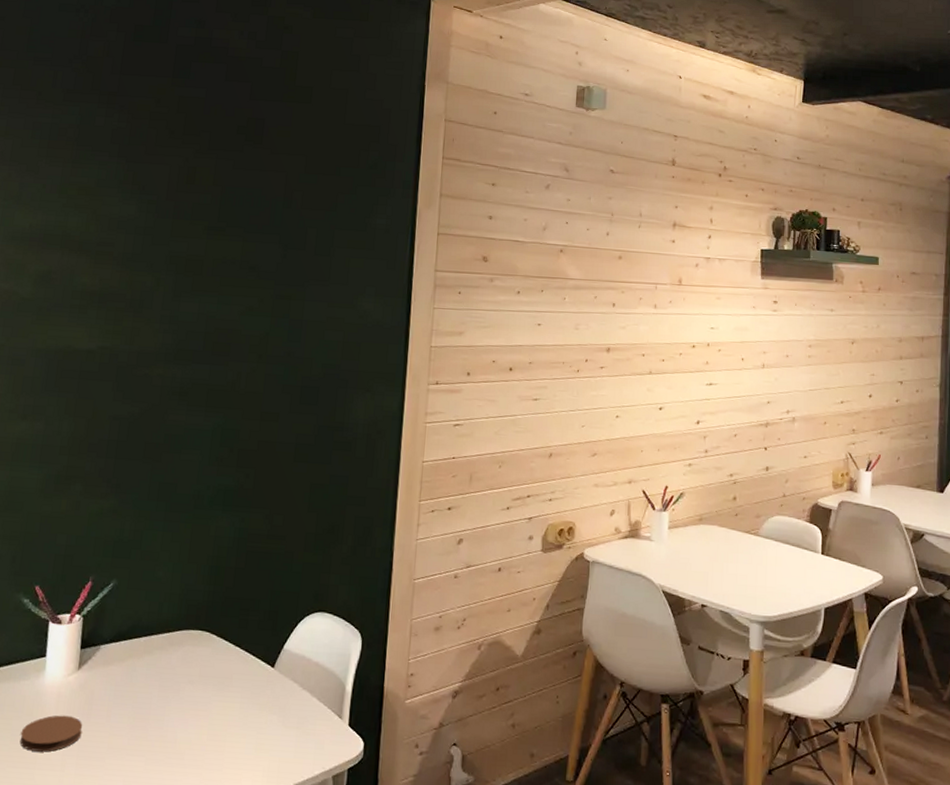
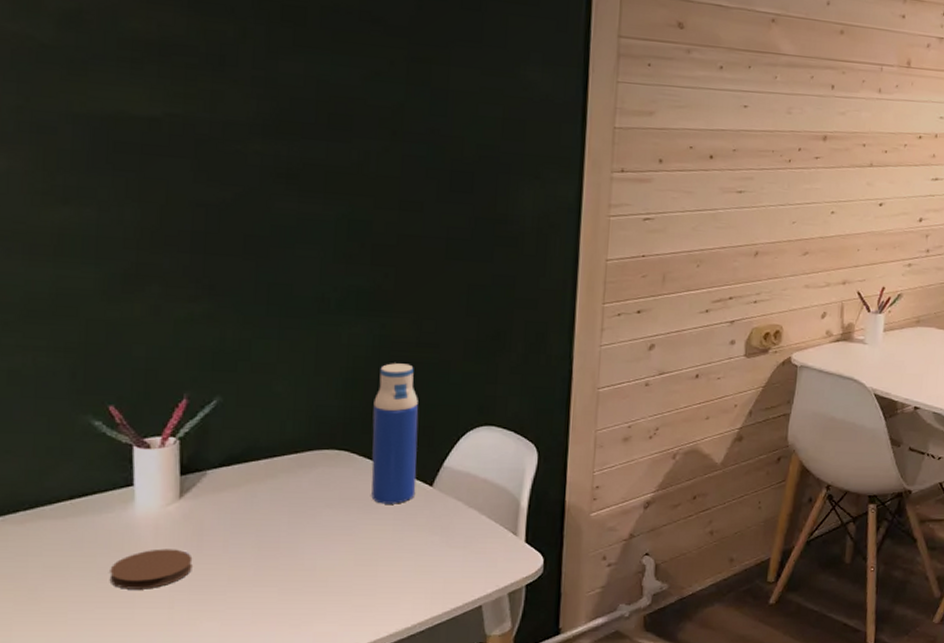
water bottle: none [224,553,267,683] -> present [371,363,419,504]

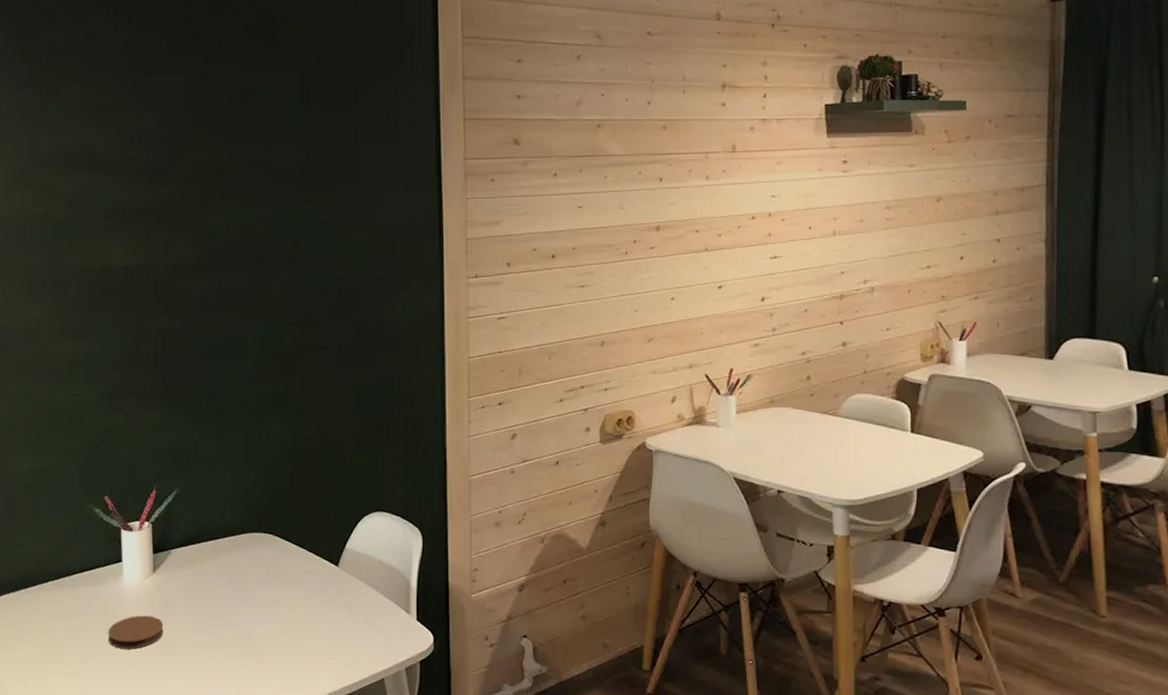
water bottle: present [371,363,419,504] -> none [289,457,325,582]

